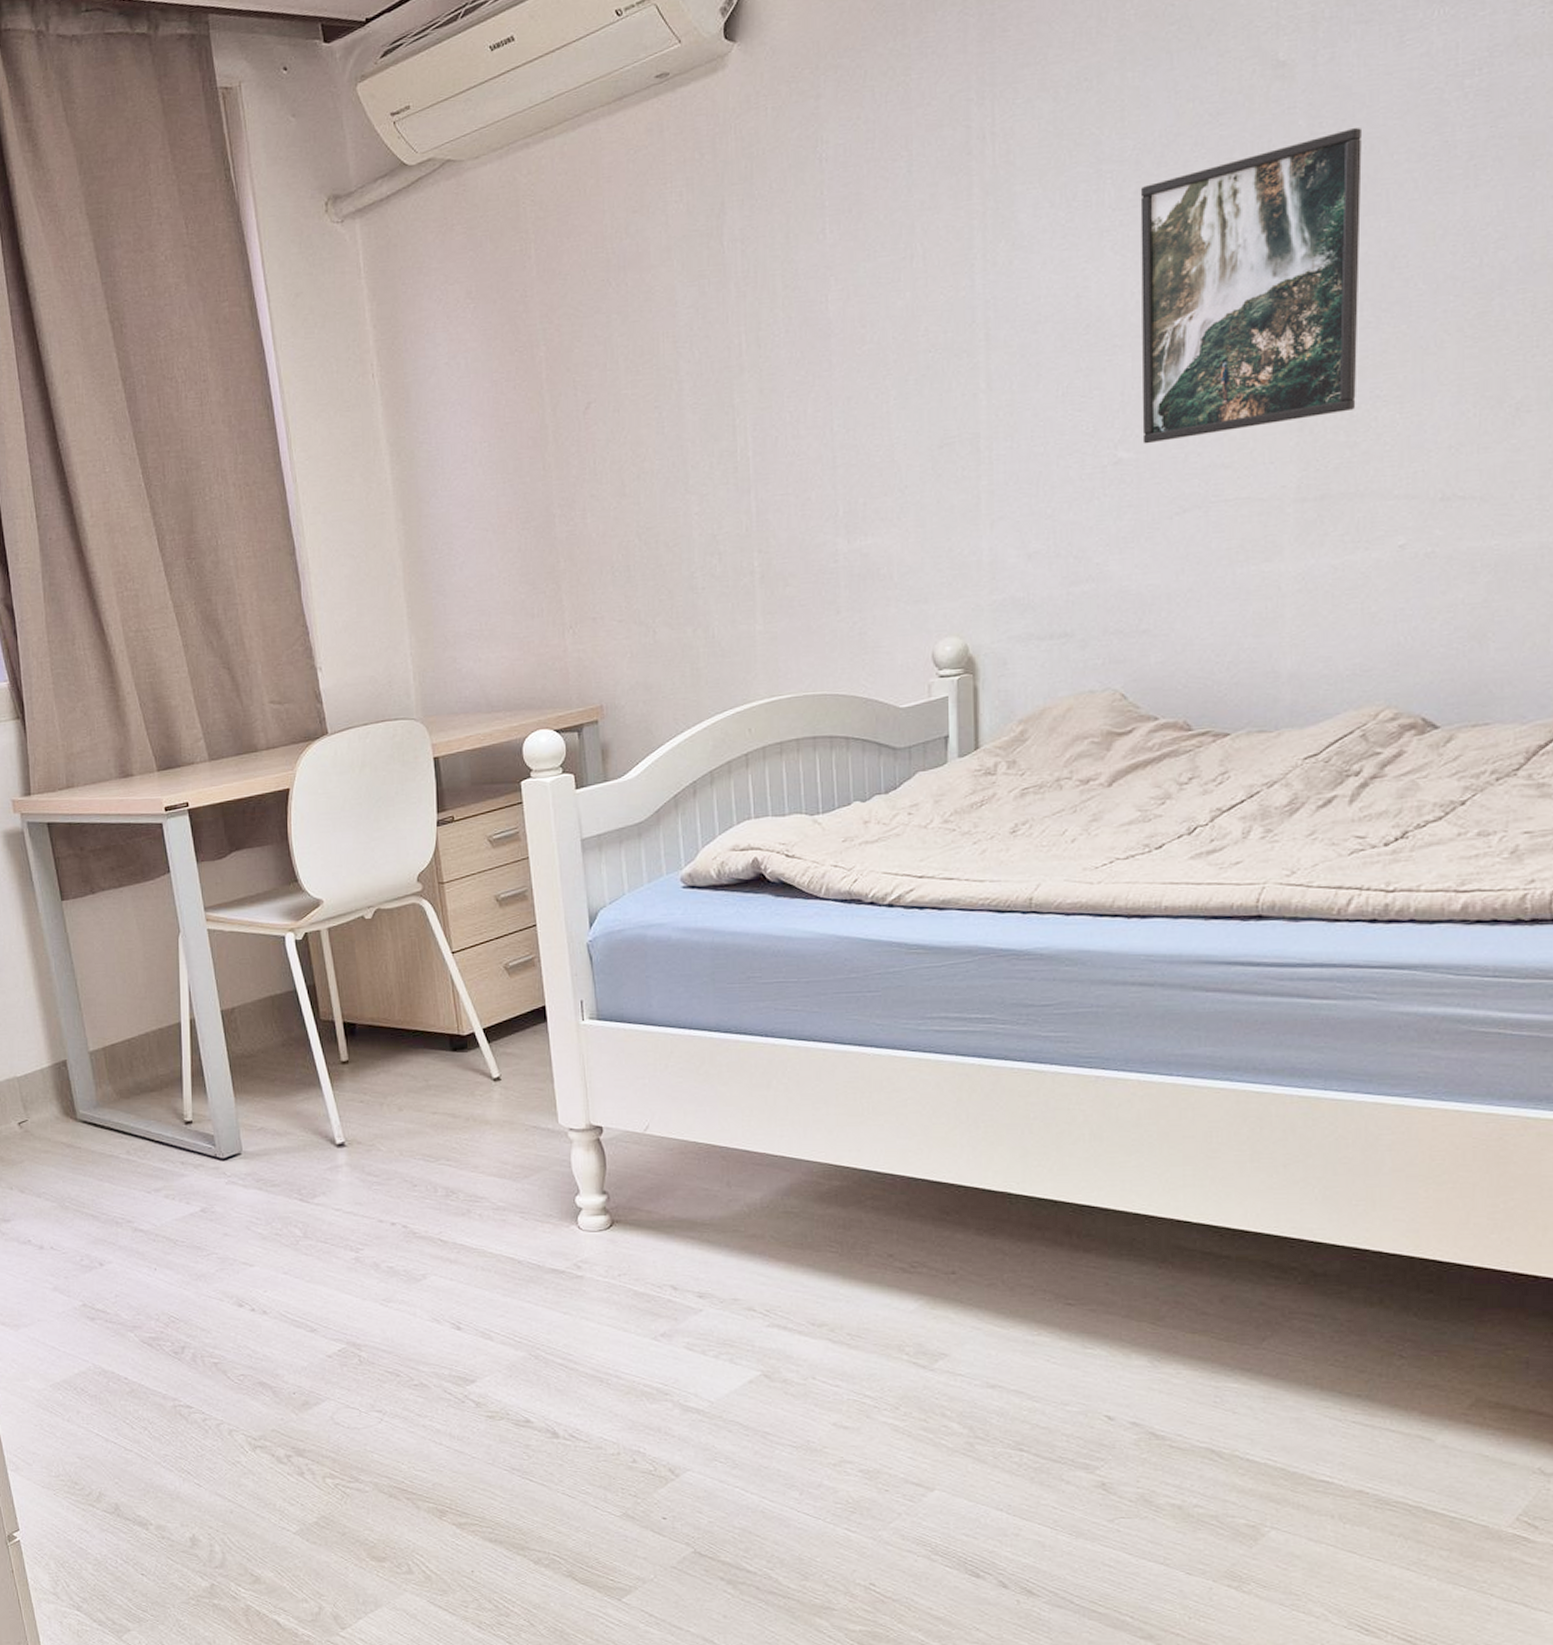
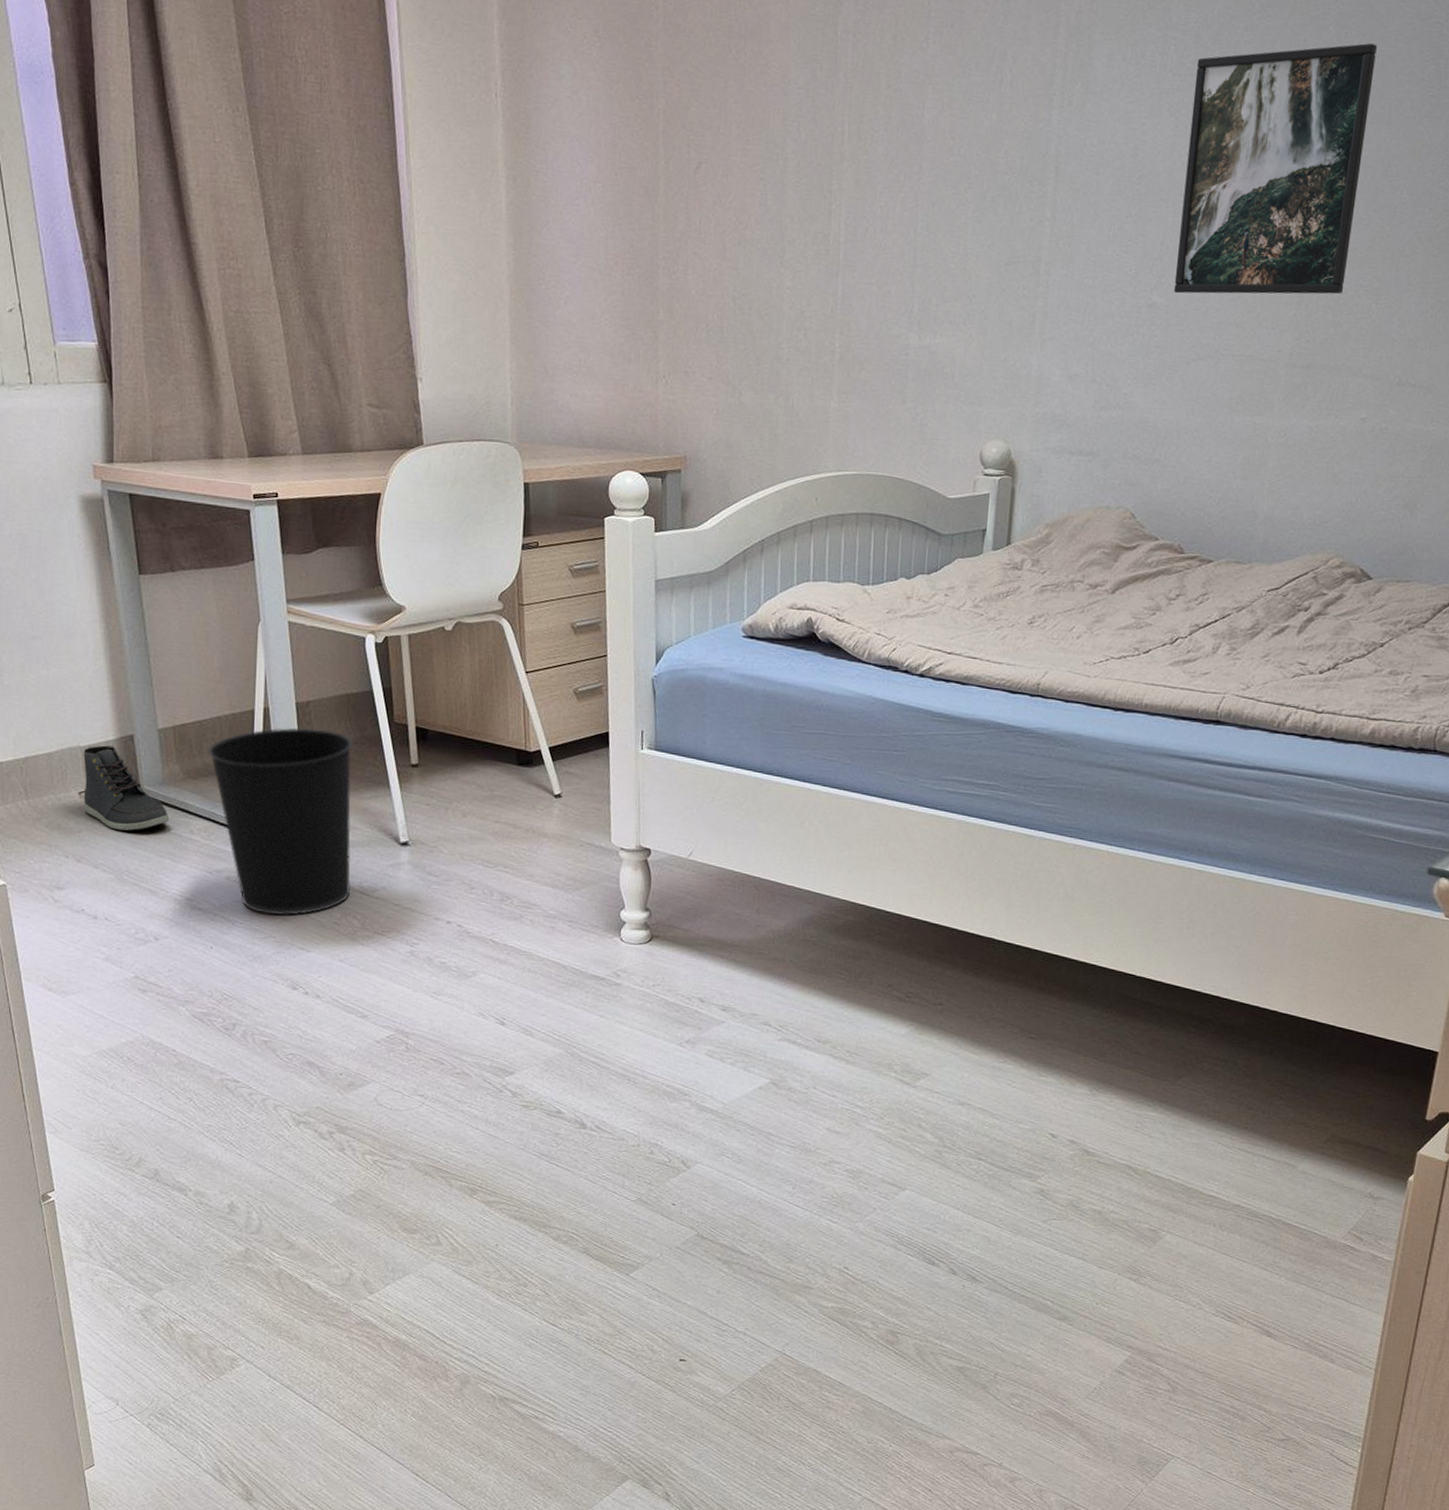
sneaker: none [20,1073,106,1157] -> present [83,745,170,831]
wastebasket: none [138,1034,289,1230] -> present [207,728,354,915]

